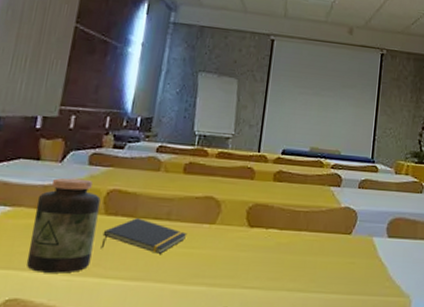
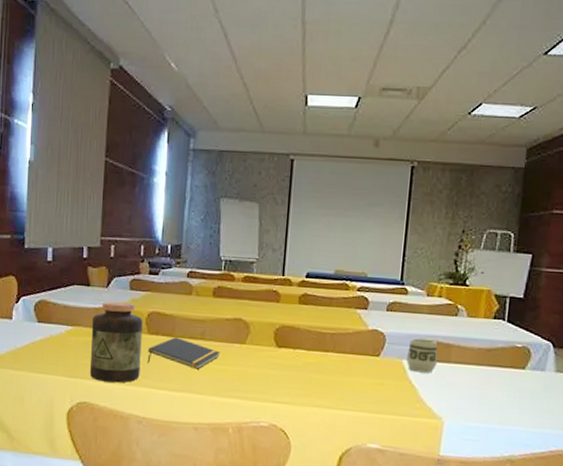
cup: none [377,215,405,250] -> present [407,338,438,373]

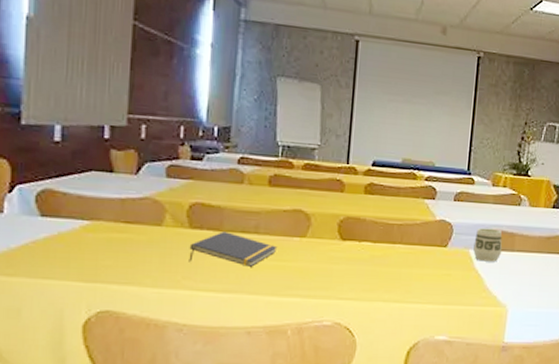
jar: present [89,301,143,383] -> none [113,190,183,286]

